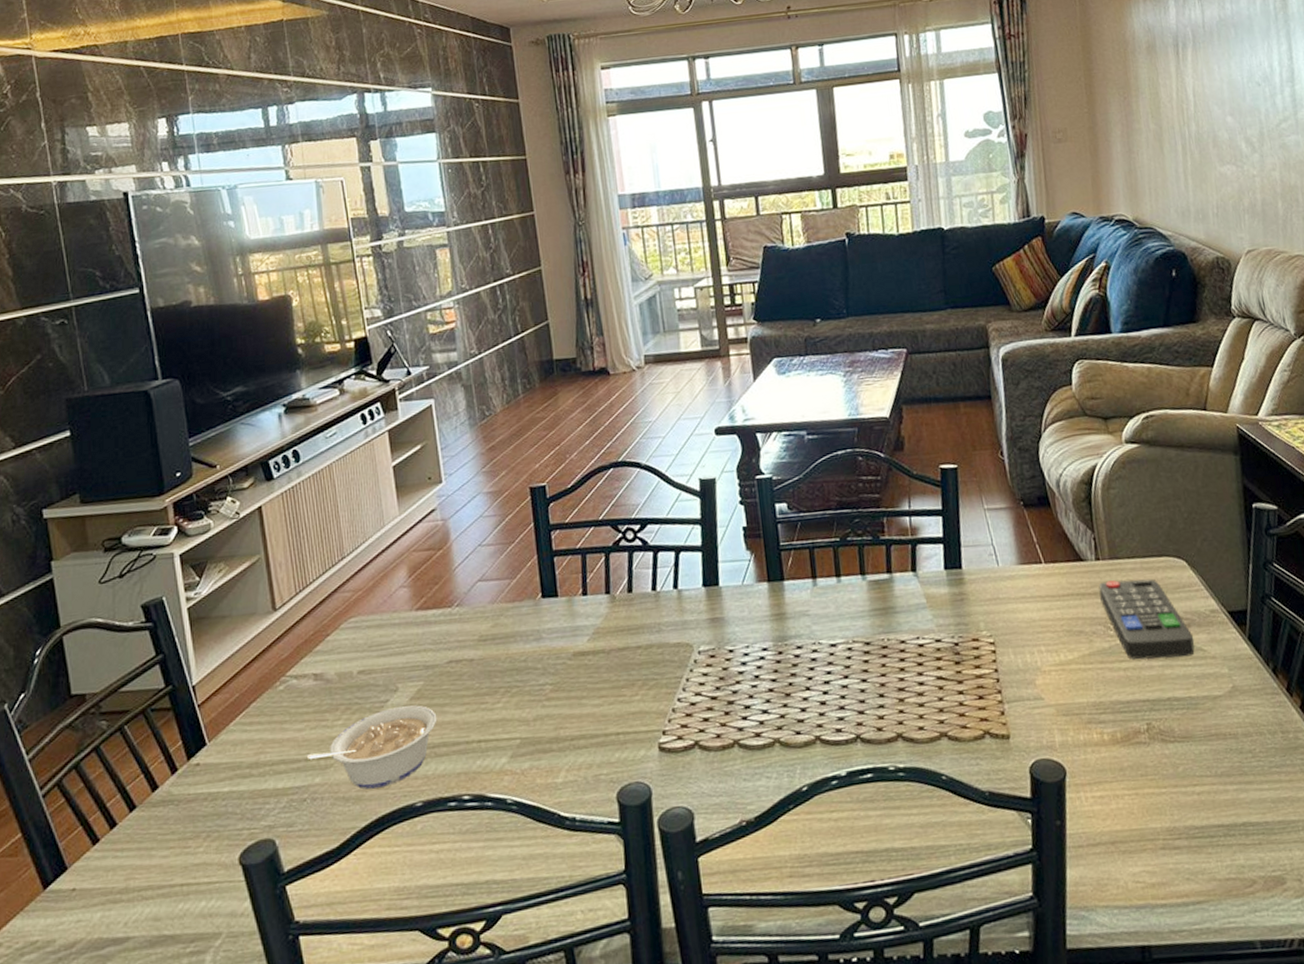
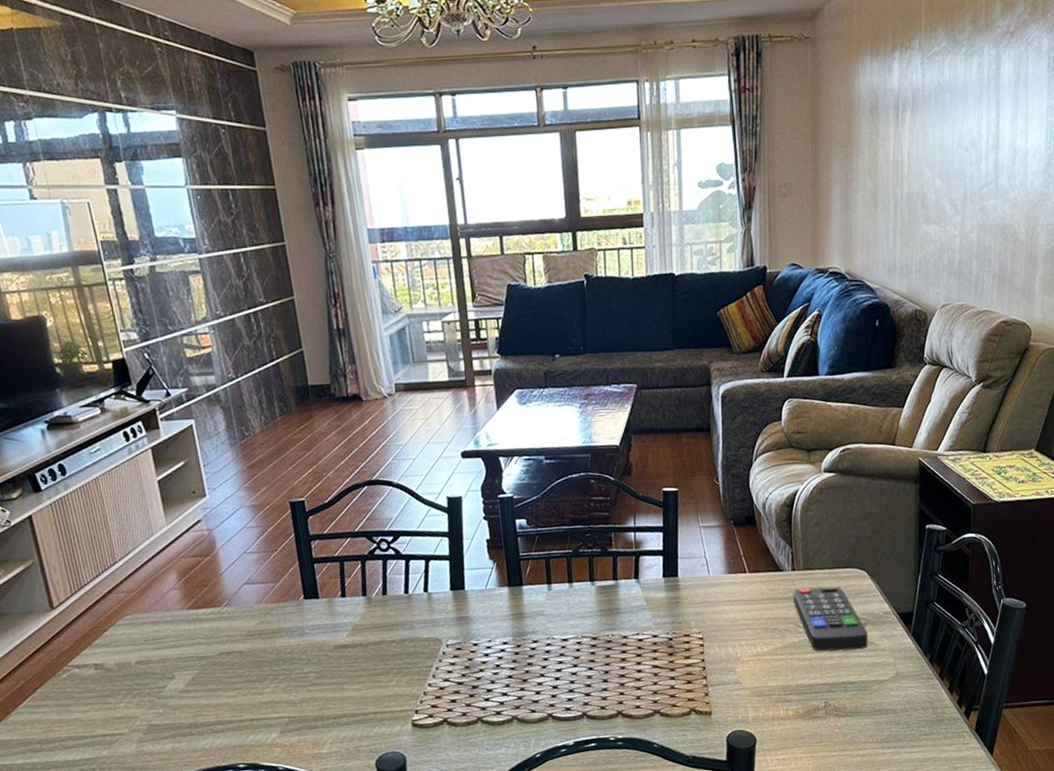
legume: present [306,705,438,790] -> none [92,690,212,761]

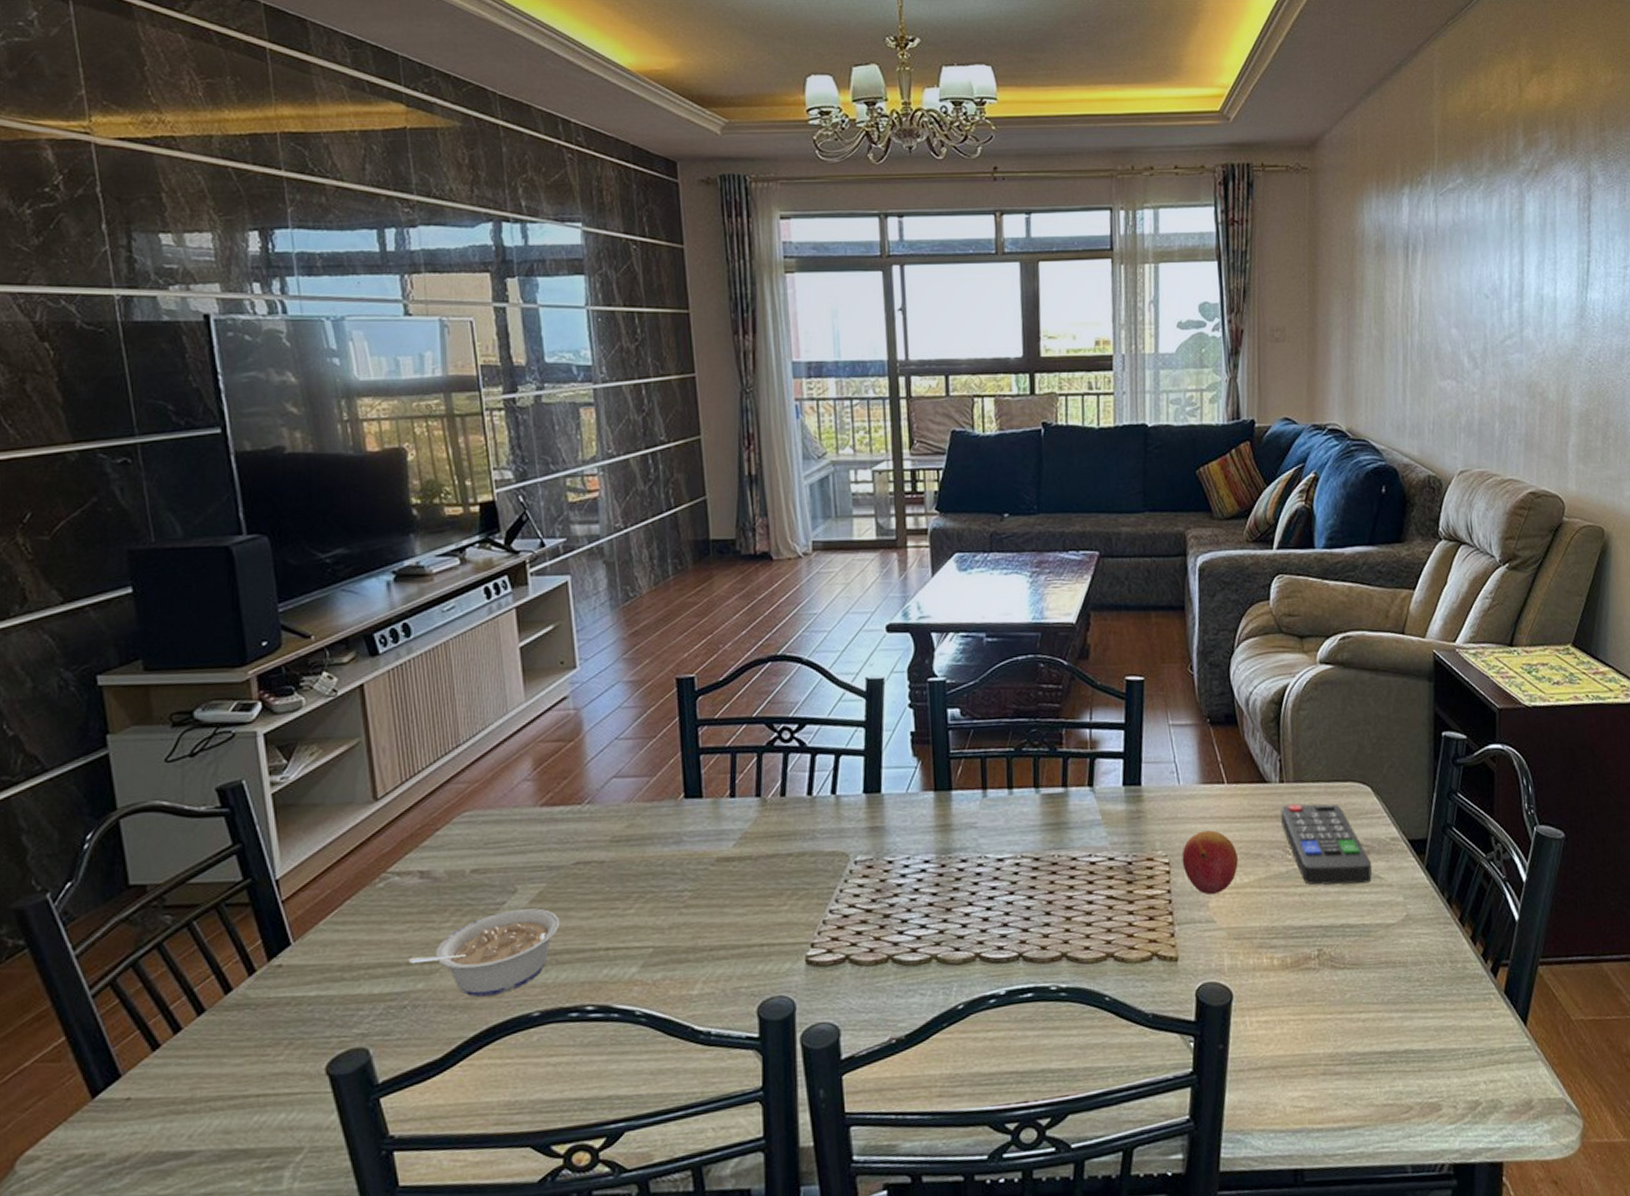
legume: none [92,690,212,761] -> present [407,908,561,997]
fruit: none [712,610,759,662] -> present [1182,830,1238,895]

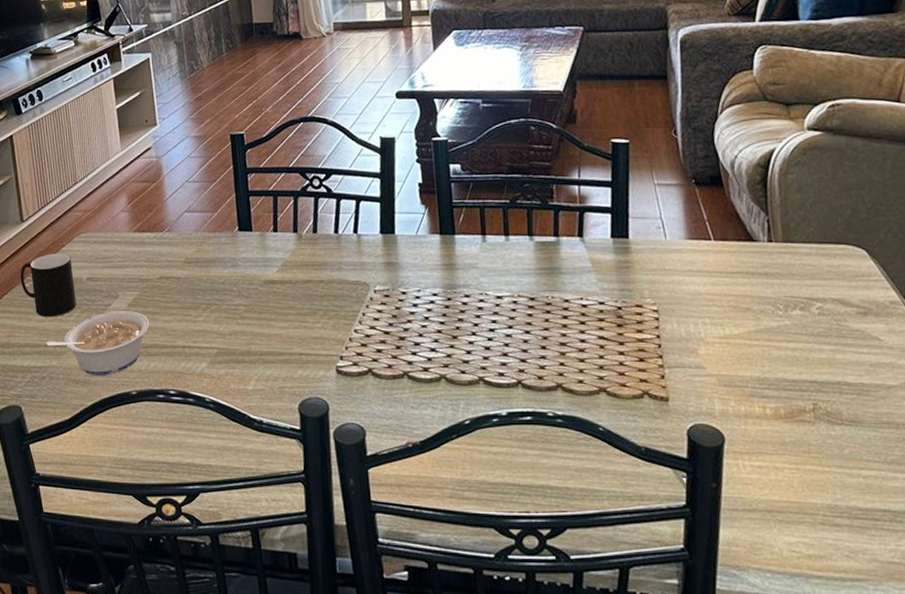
cup: none [370,839,455,926] -> present [20,253,76,317]
fruit: present [1182,830,1238,895] -> none [670,283,727,343]
remote control: present [1280,804,1372,885] -> none [770,263,870,344]

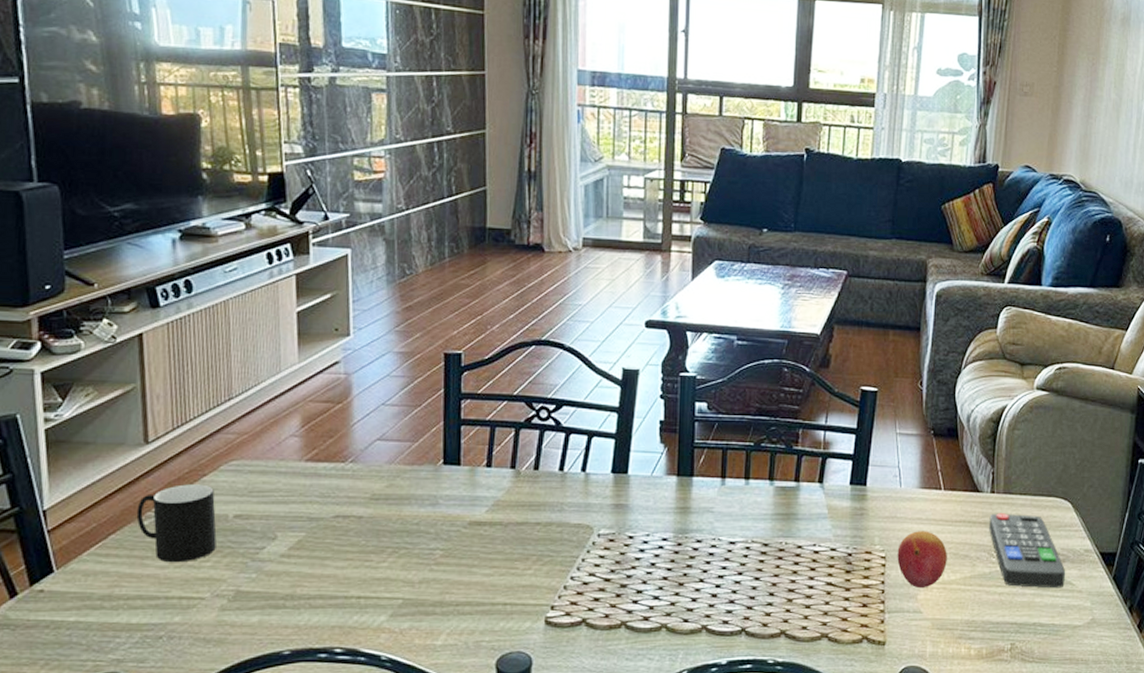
legume: present [45,311,150,375] -> none [166,555,316,633]
fruit: none [670,283,727,343] -> present [897,531,947,589]
remote control: none [770,263,870,344] -> present [989,513,1065,589]

